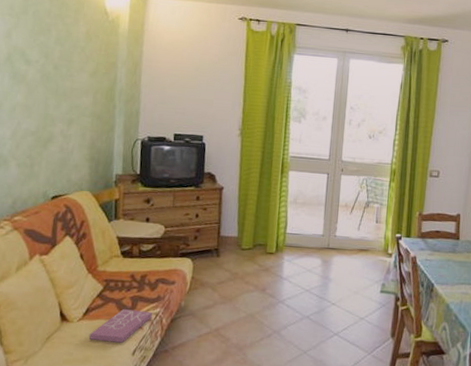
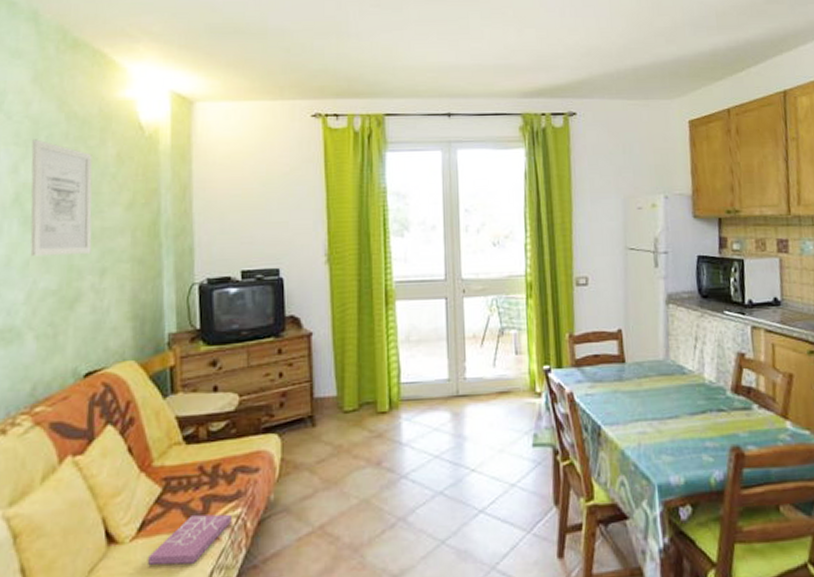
wall art: none [17,13,68,108] -> present [30,139,93,257]

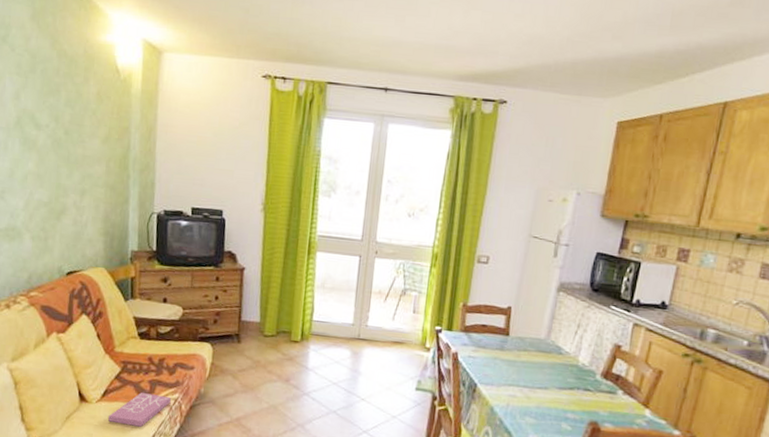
wall art: present [30,139,93,257] -> none [28,71,78,177]

